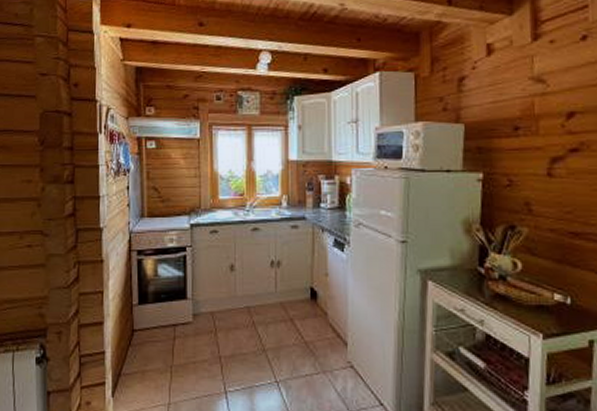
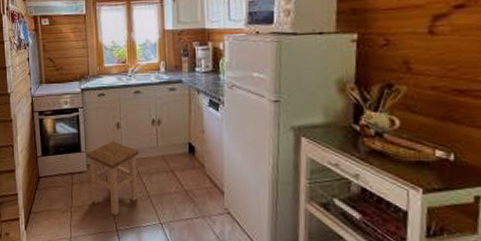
stool: none [193,286,255,374] -> present [86,141,140,216]

